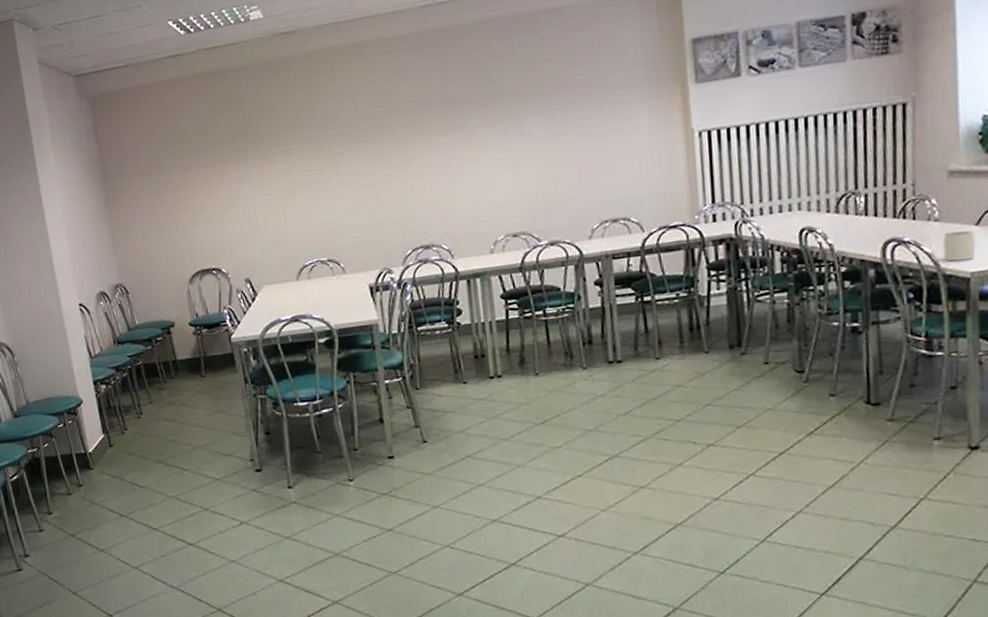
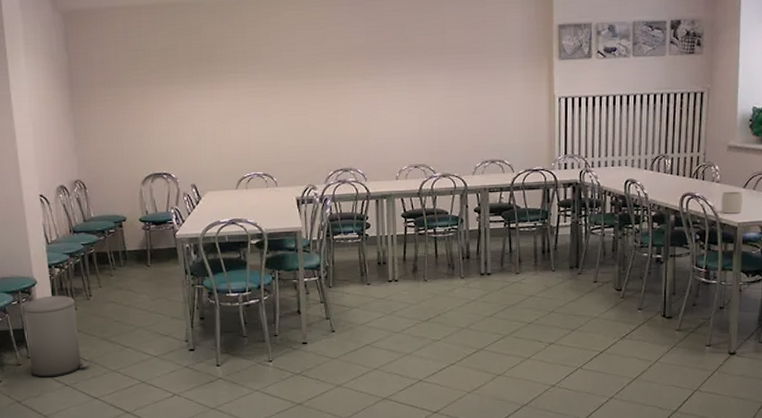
pedal bin: none [65,414,146,508] -> present [19,295,90,378]

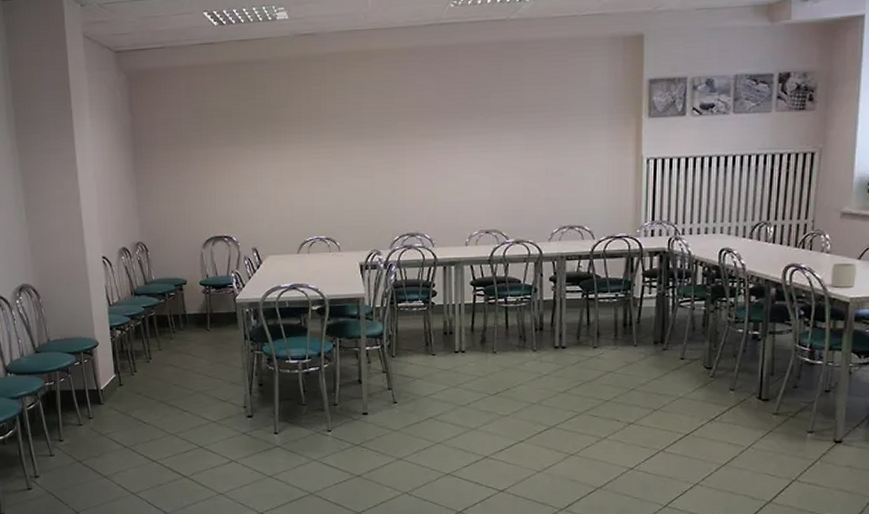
pedal bin: present [19,295,90,378] -> none [81,357,149,439]

